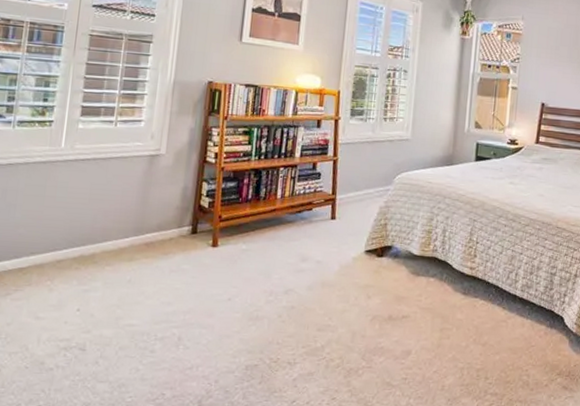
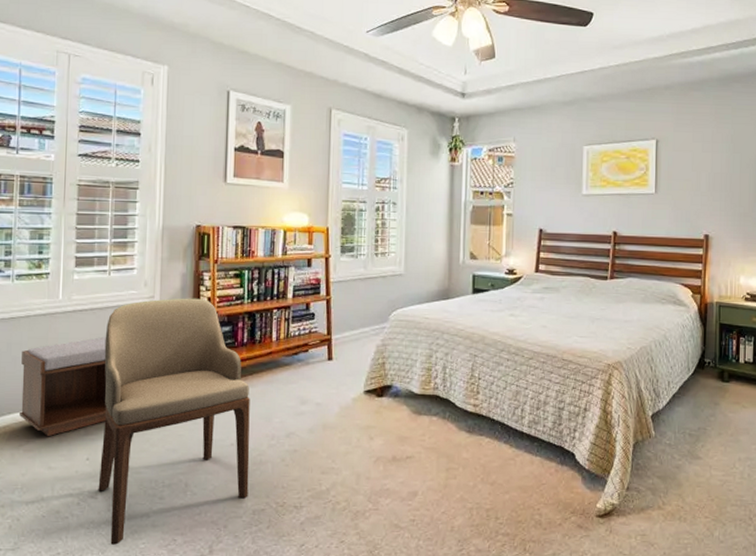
bench: none [9,186,108,286] -> present [19,336,107,437]
armchair: none [87,152,251,398] -> present [98,298,250,545]

